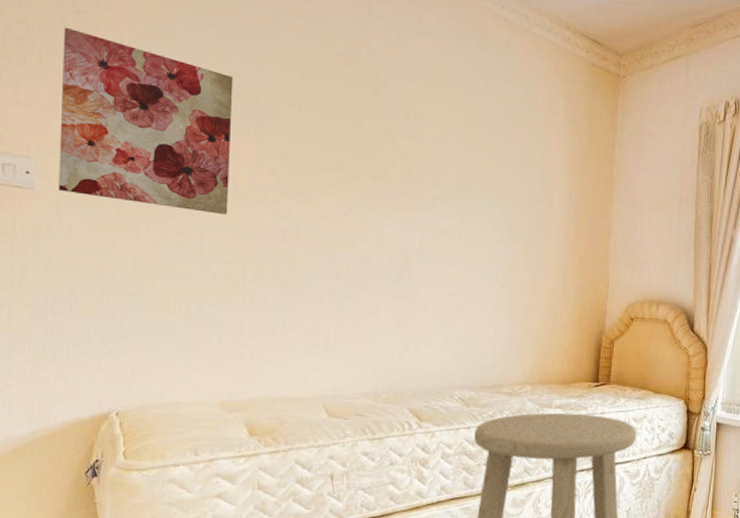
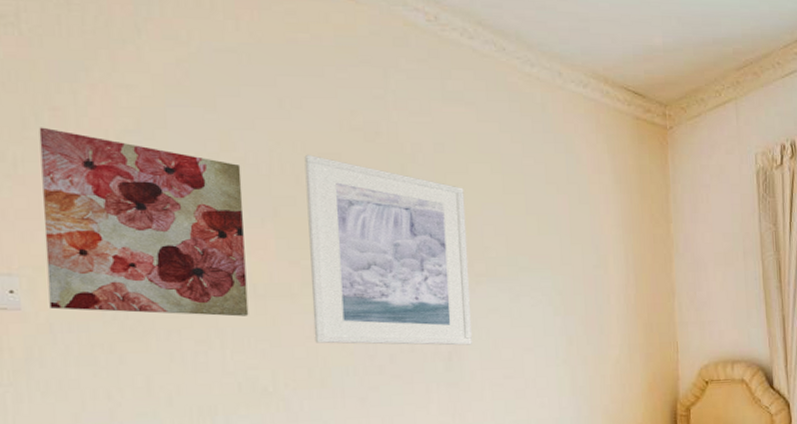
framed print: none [283,72,429,262] -> present [304,154,472,346]

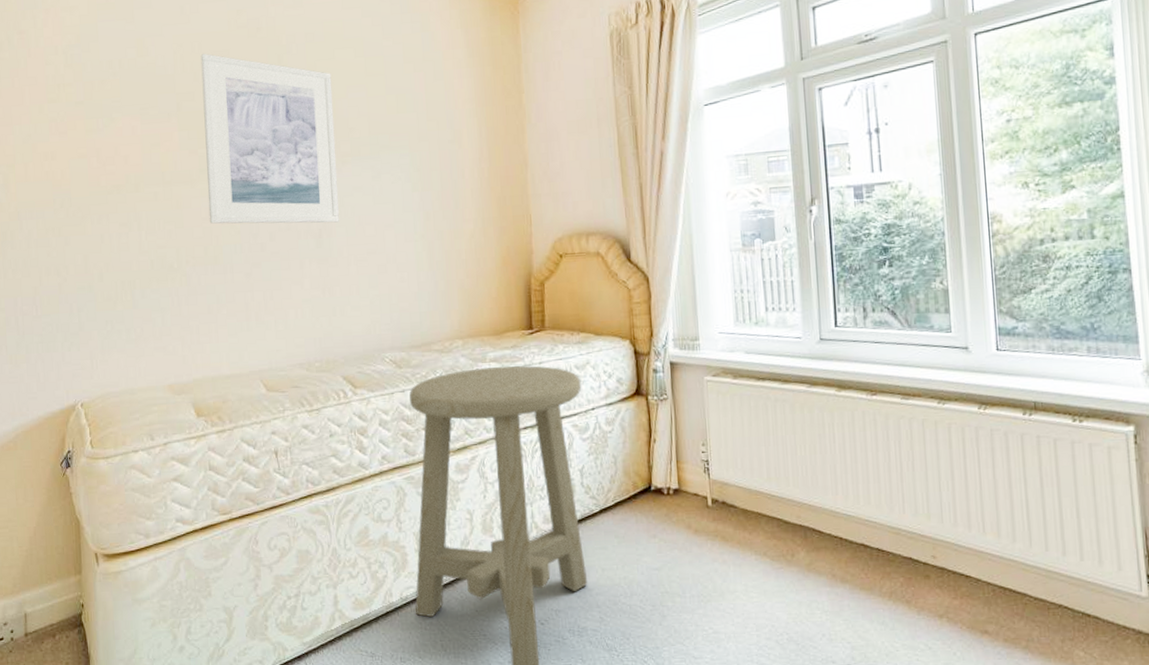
wall art: present [39,127,249,317] -> none [11,48,159,202]

